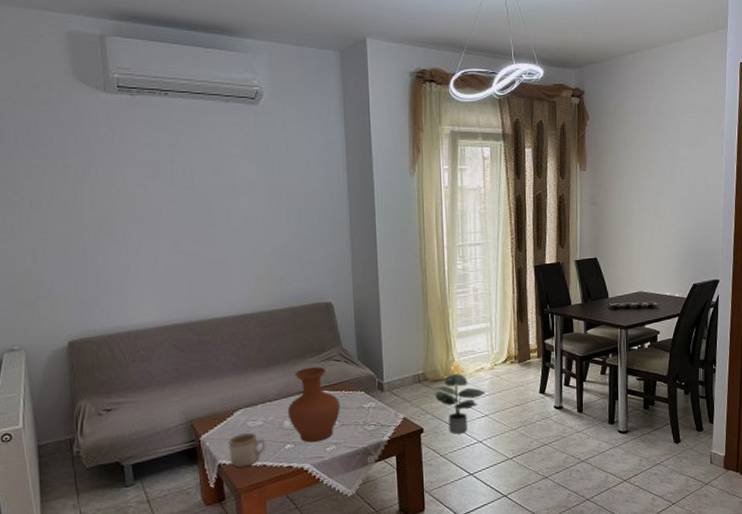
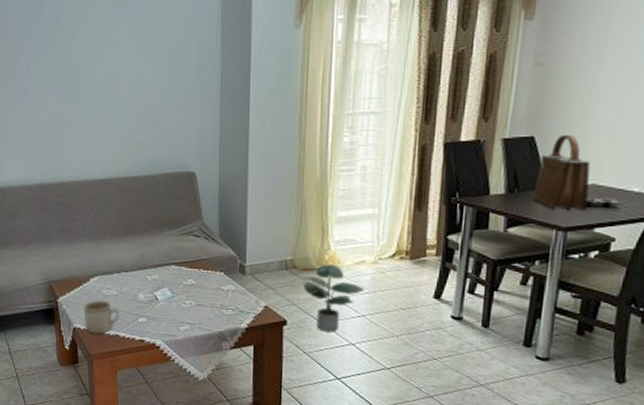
vase: present [287,367,340,443] -> none [142,240,197,320]
handbag: none [601,255,639,313] -> present [533,134,590,210]

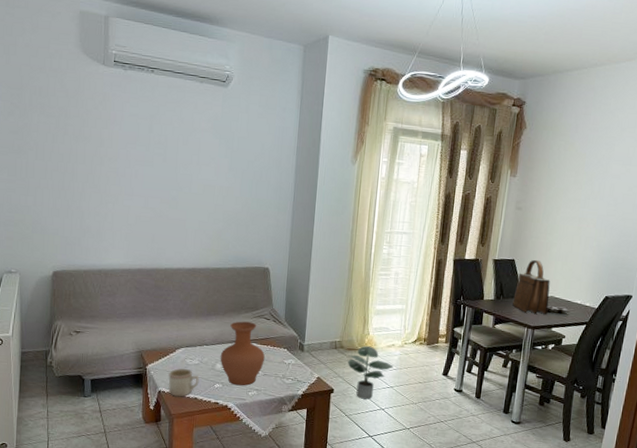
vase: none [142,240,197,320] -> present [220,321,265,386]

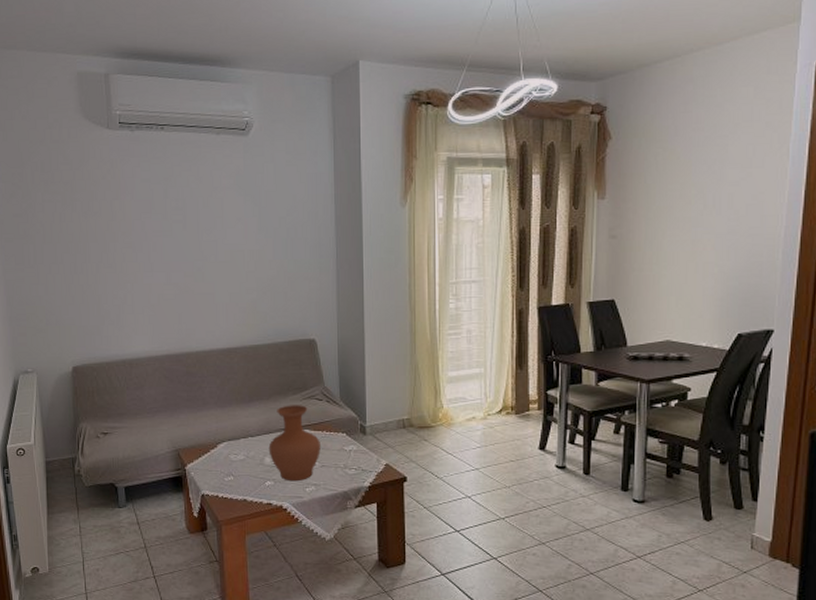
mug: present [168,368,200,397] -> none [211,465,247,500]
potted plant: present [348,345,393,400] -> none [420,421,477,486]
handbag: present [512,259,550,315] -> none [618,297,665,364]

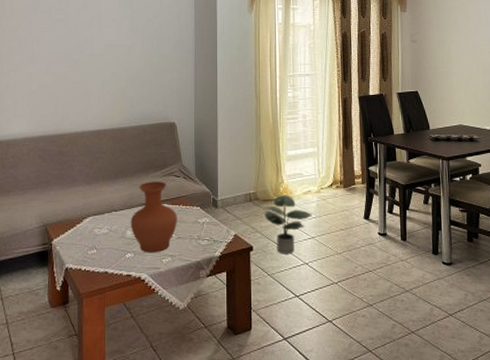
potted plant: none [420,421,477,486] -> present [265,195,312,254]

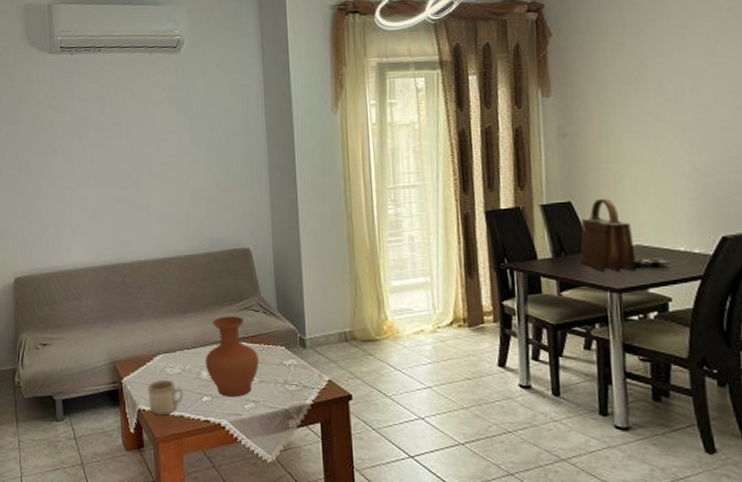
mug: none [75,239,109,273] -> present [147,379,184,416]
potted plant: present [265,195,312,254] -> none [364,334,427,406]
handbag: none [423,89,459,144] -> present [580,198,637,271]

